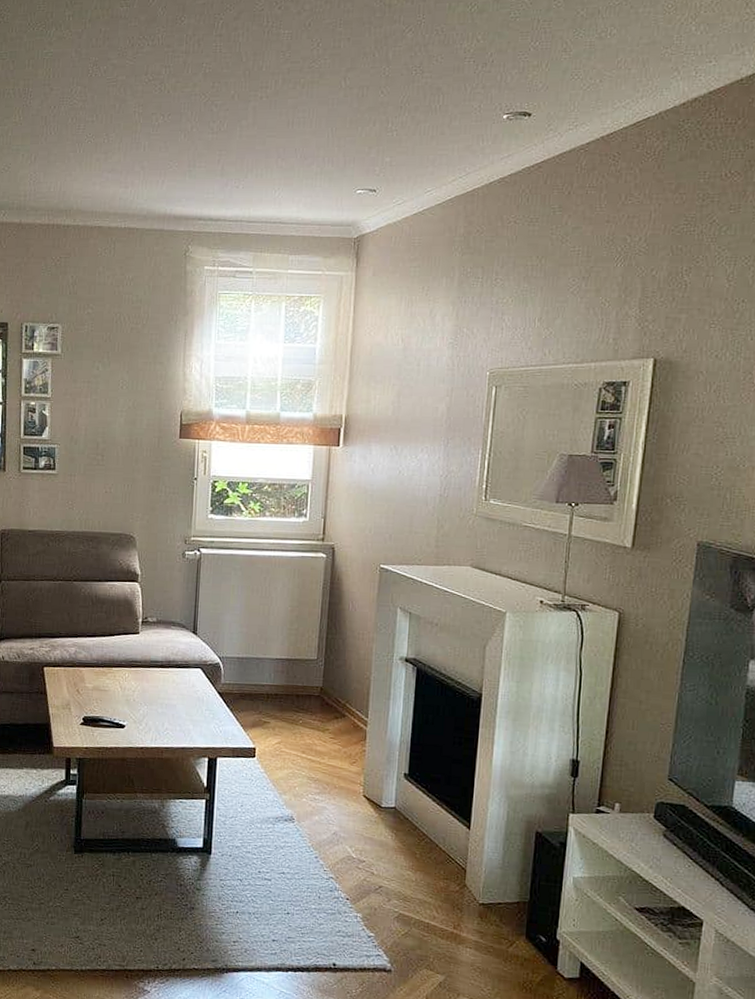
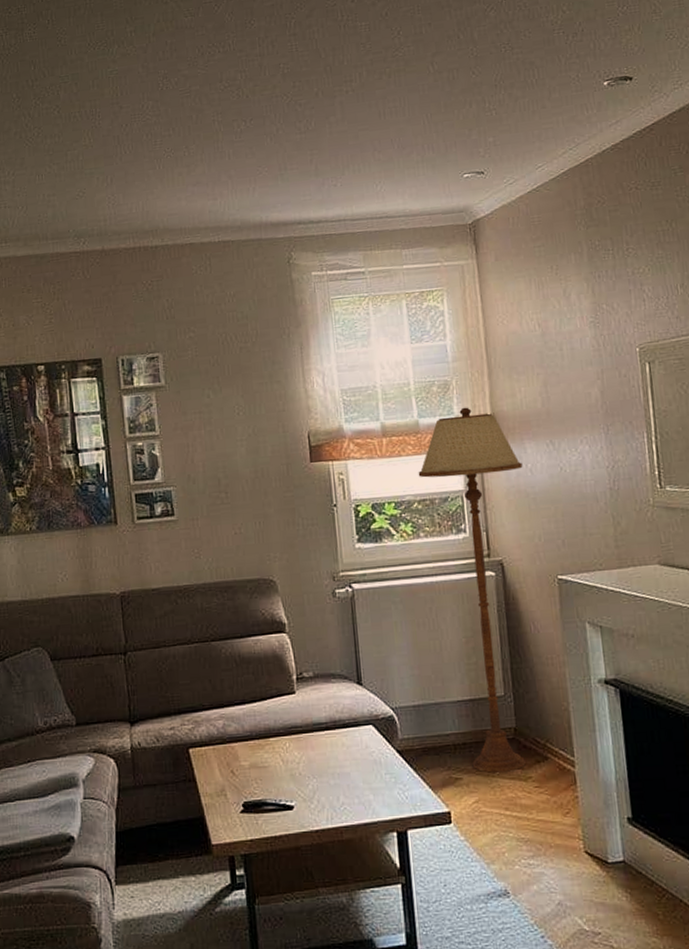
floor lamp: none [272,406,366,723] -> present [418,407,526,773]

